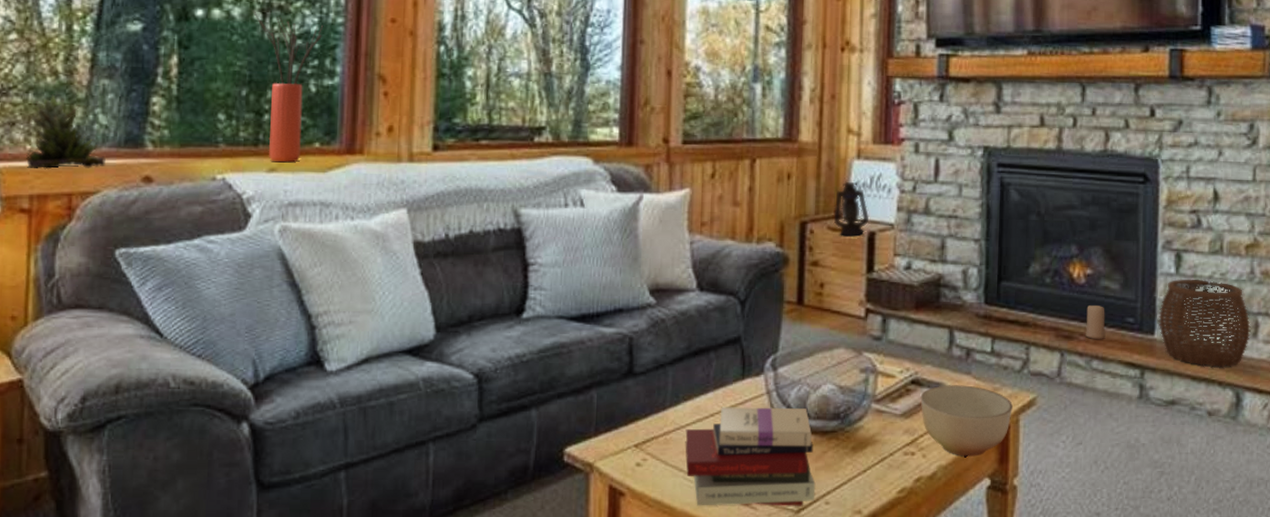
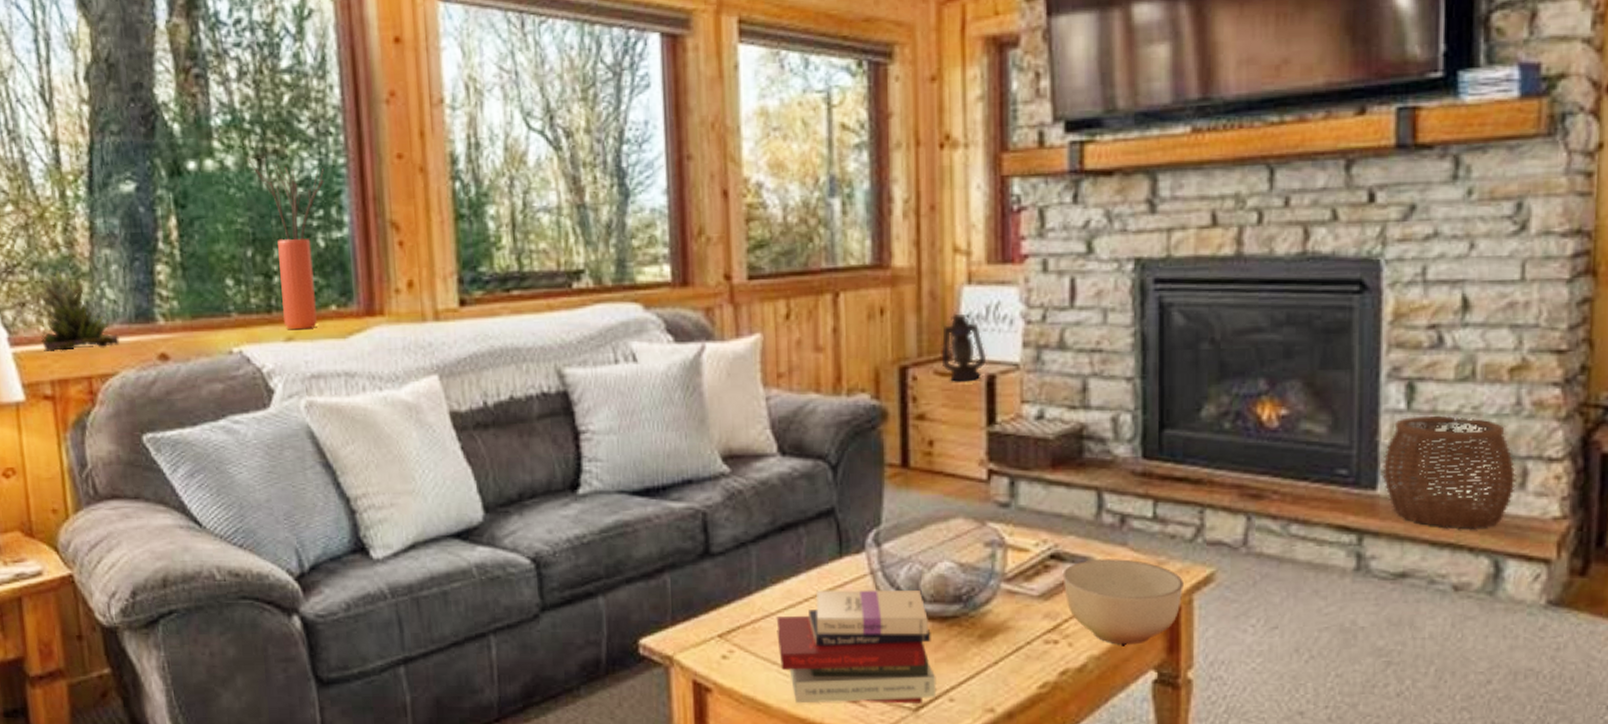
candle: present [1086,304,1106,340] -> none [1280,454,1308,499]

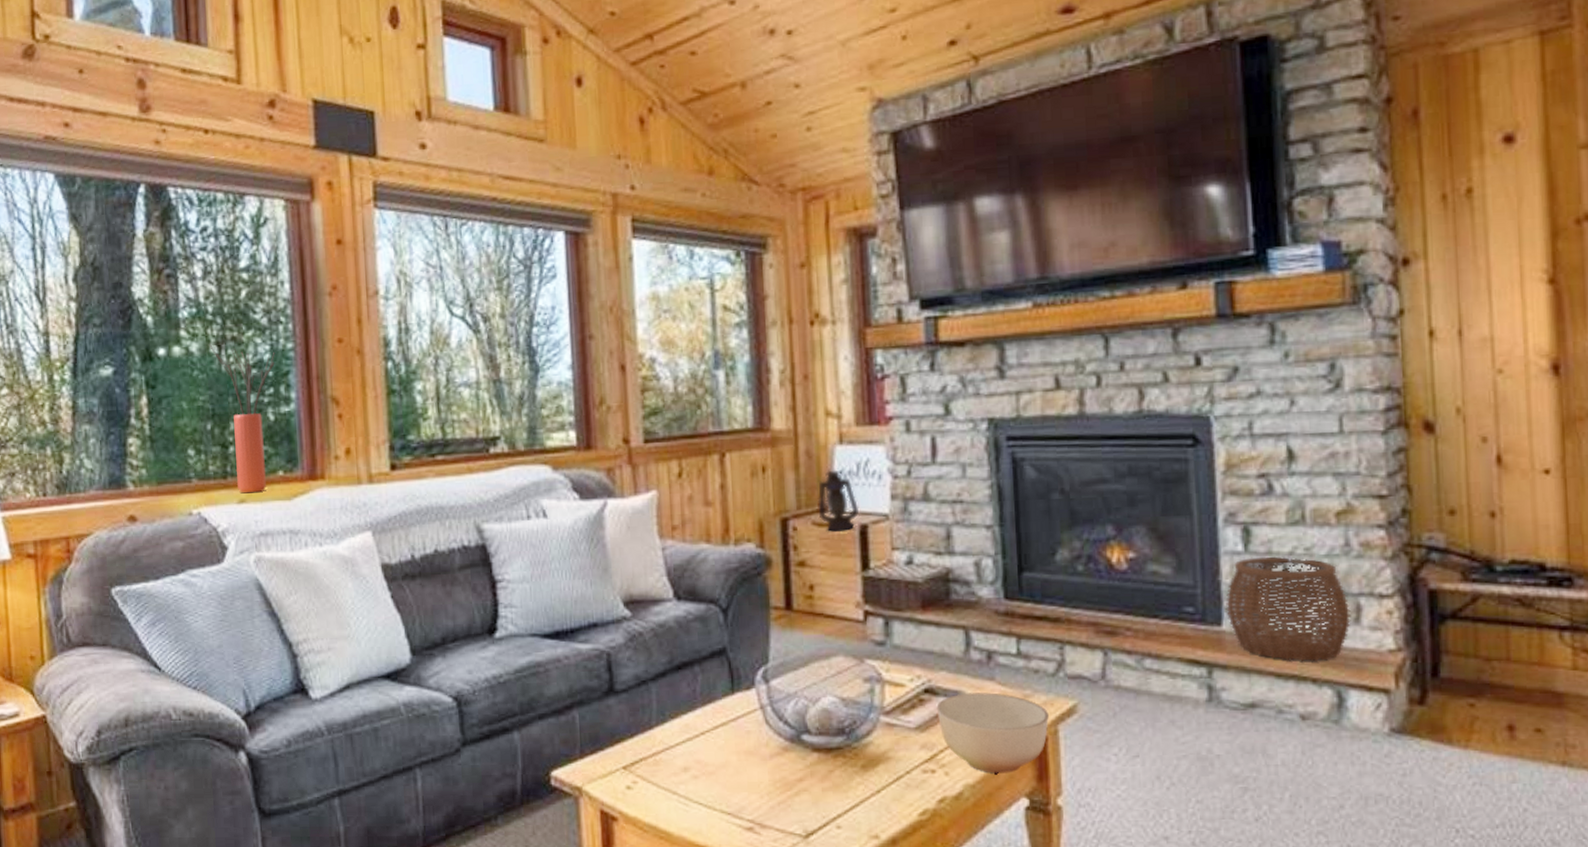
succulent plant: present [37,269,120,353] -> none [25,443,95,516]
books: present [776,589,937,704] -> none [675,723,825,831]

